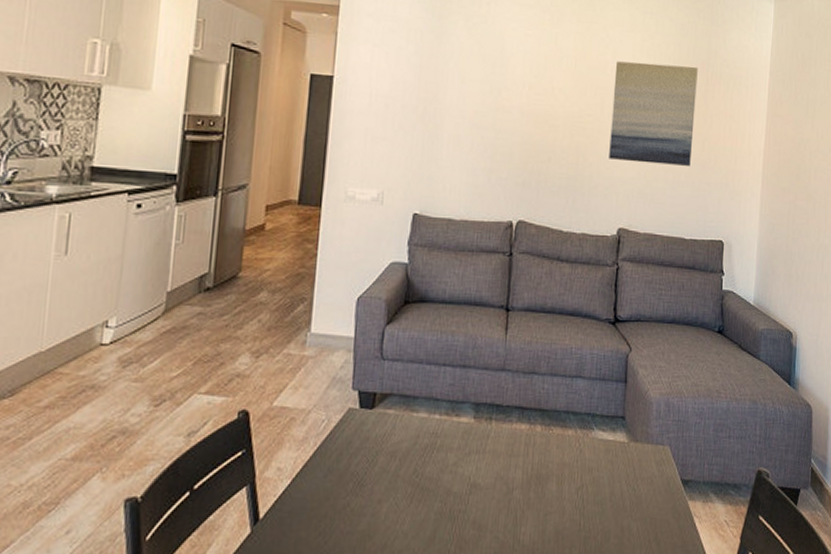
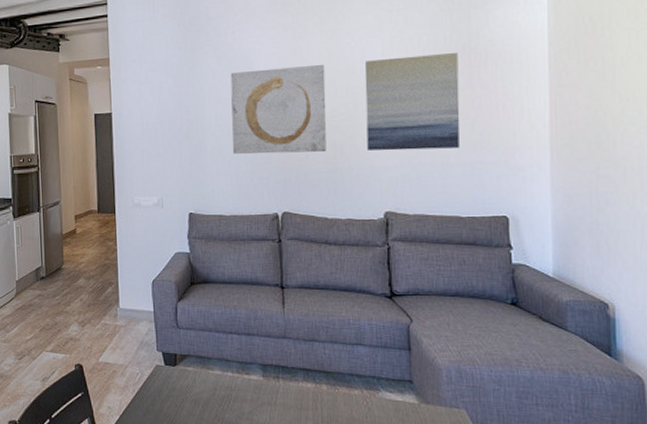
wall art: none [471,50,578,156] -> present [230,64,327,154]

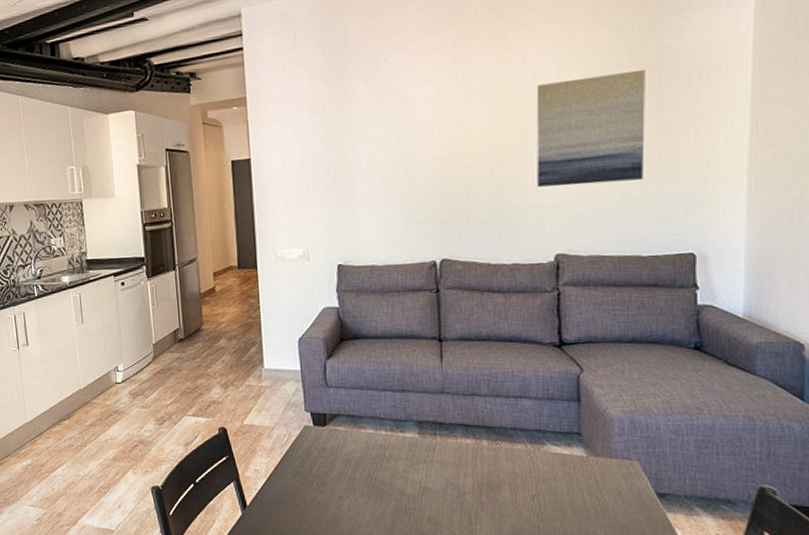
wall art: present [230,64,327,154] -> none [383,91,492,198]

